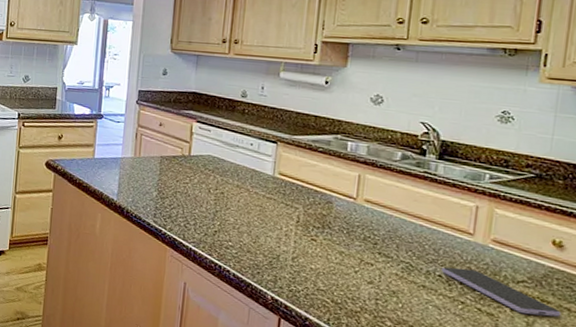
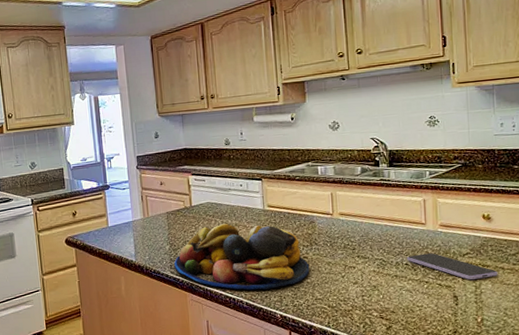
fruit bowl: none [159,181,317,266] -> present [174,224,310,291]

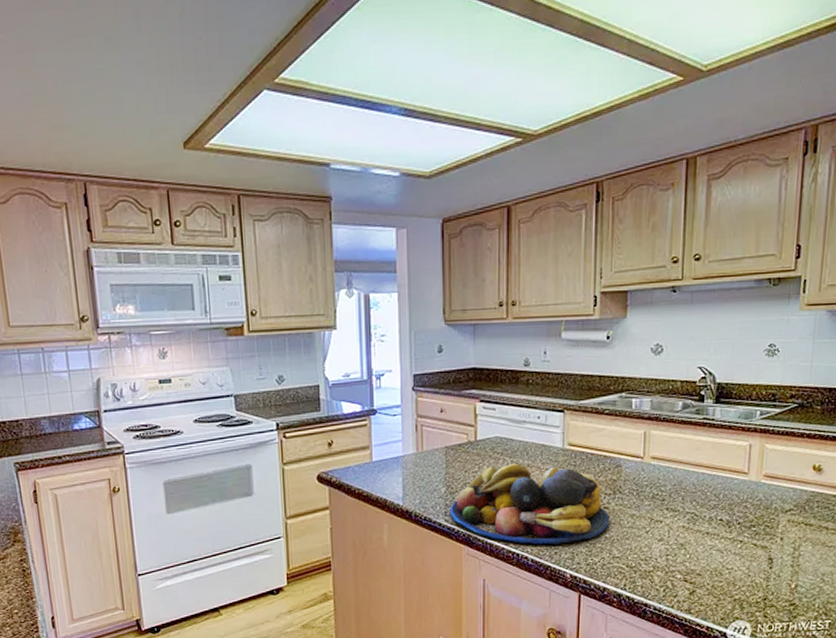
smartphone: present [406,253,498,280] -> none [721,508,821,541]

